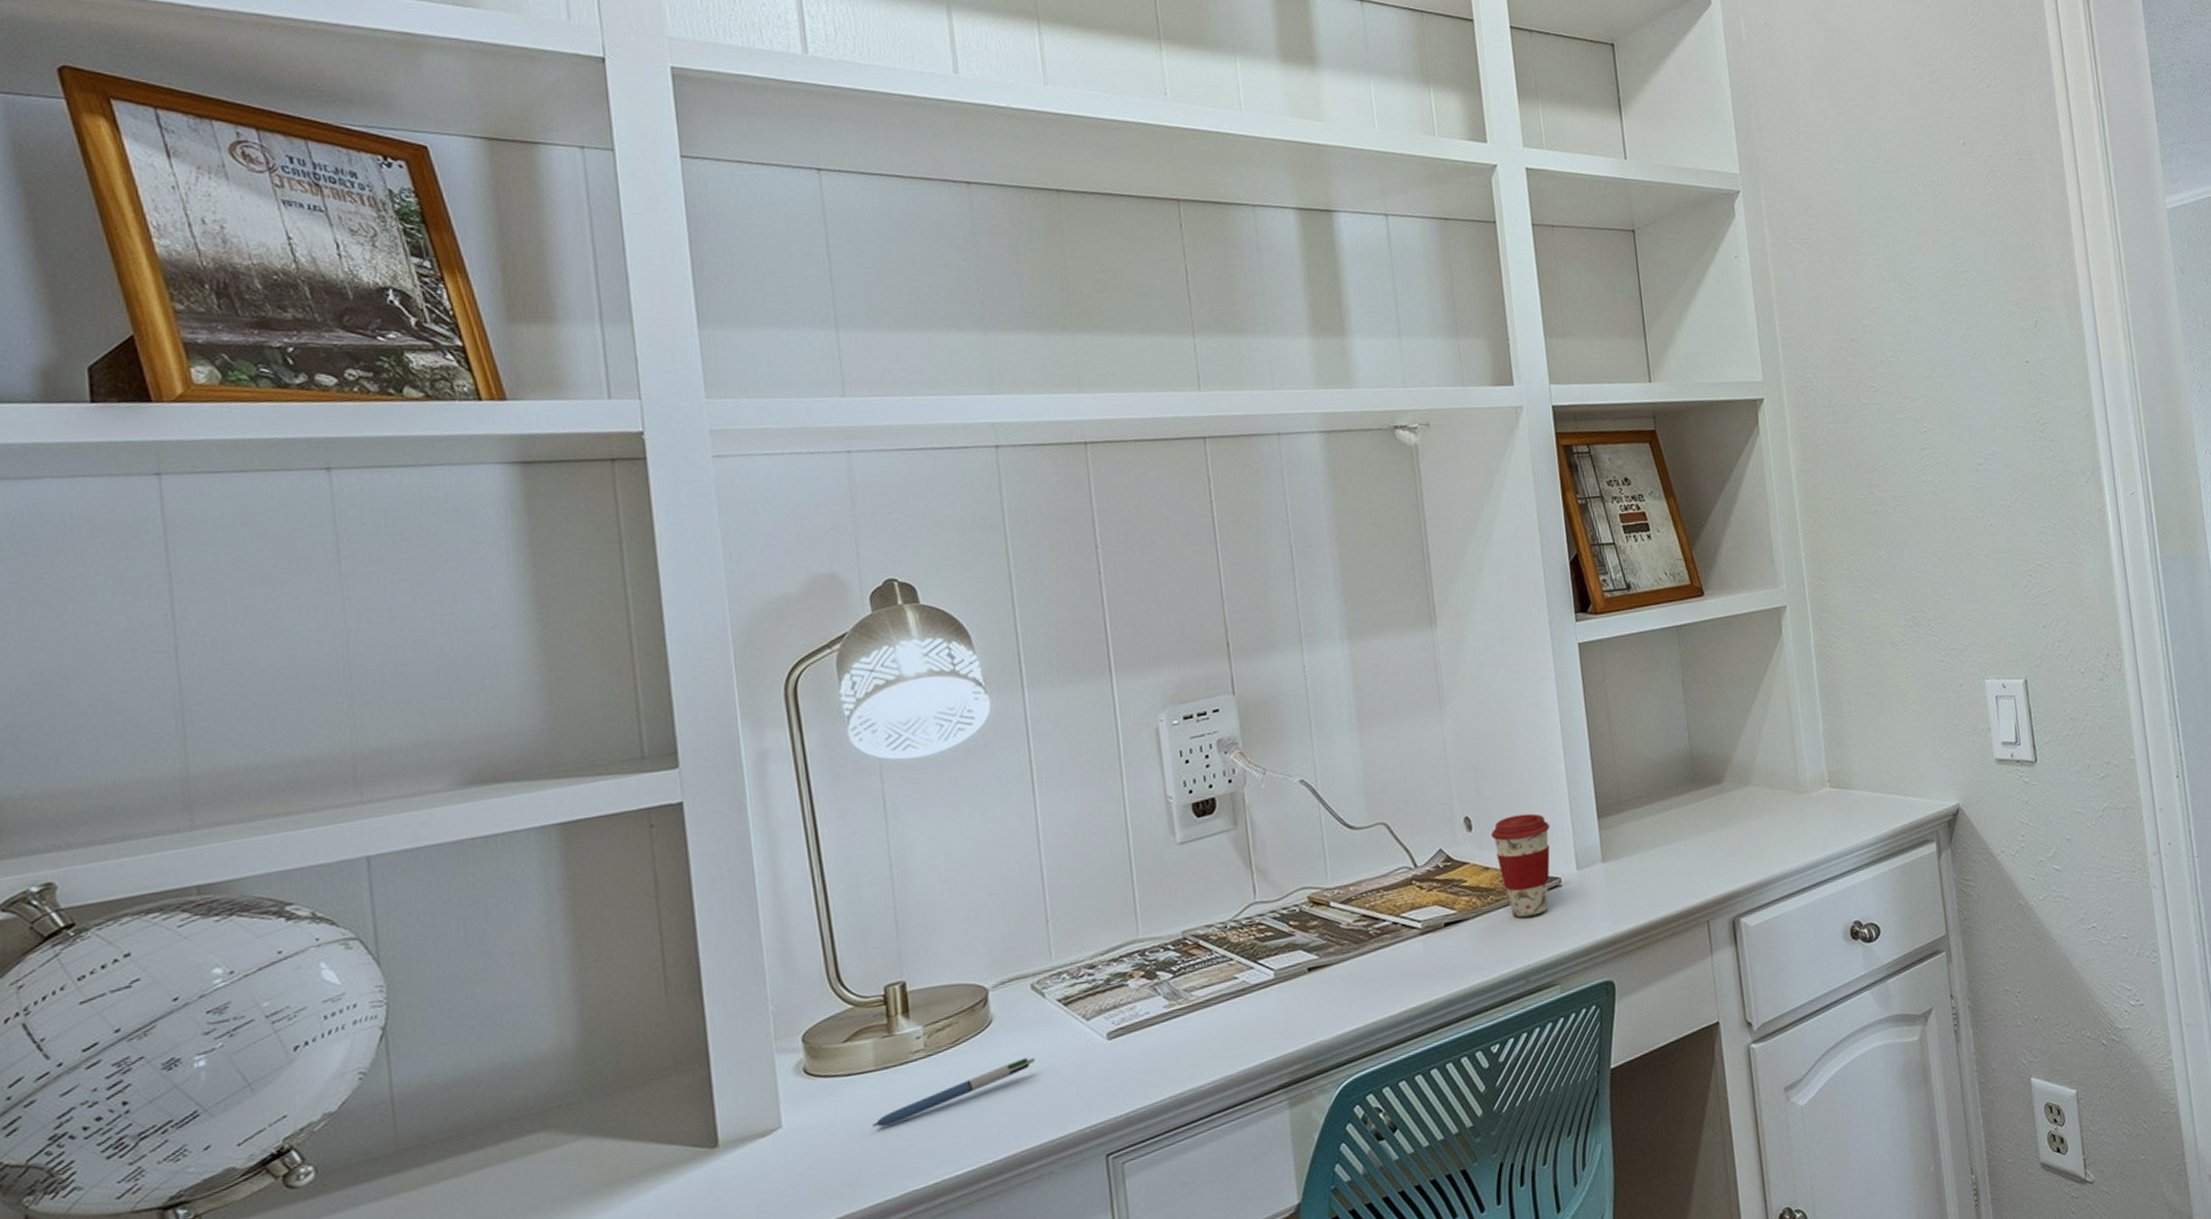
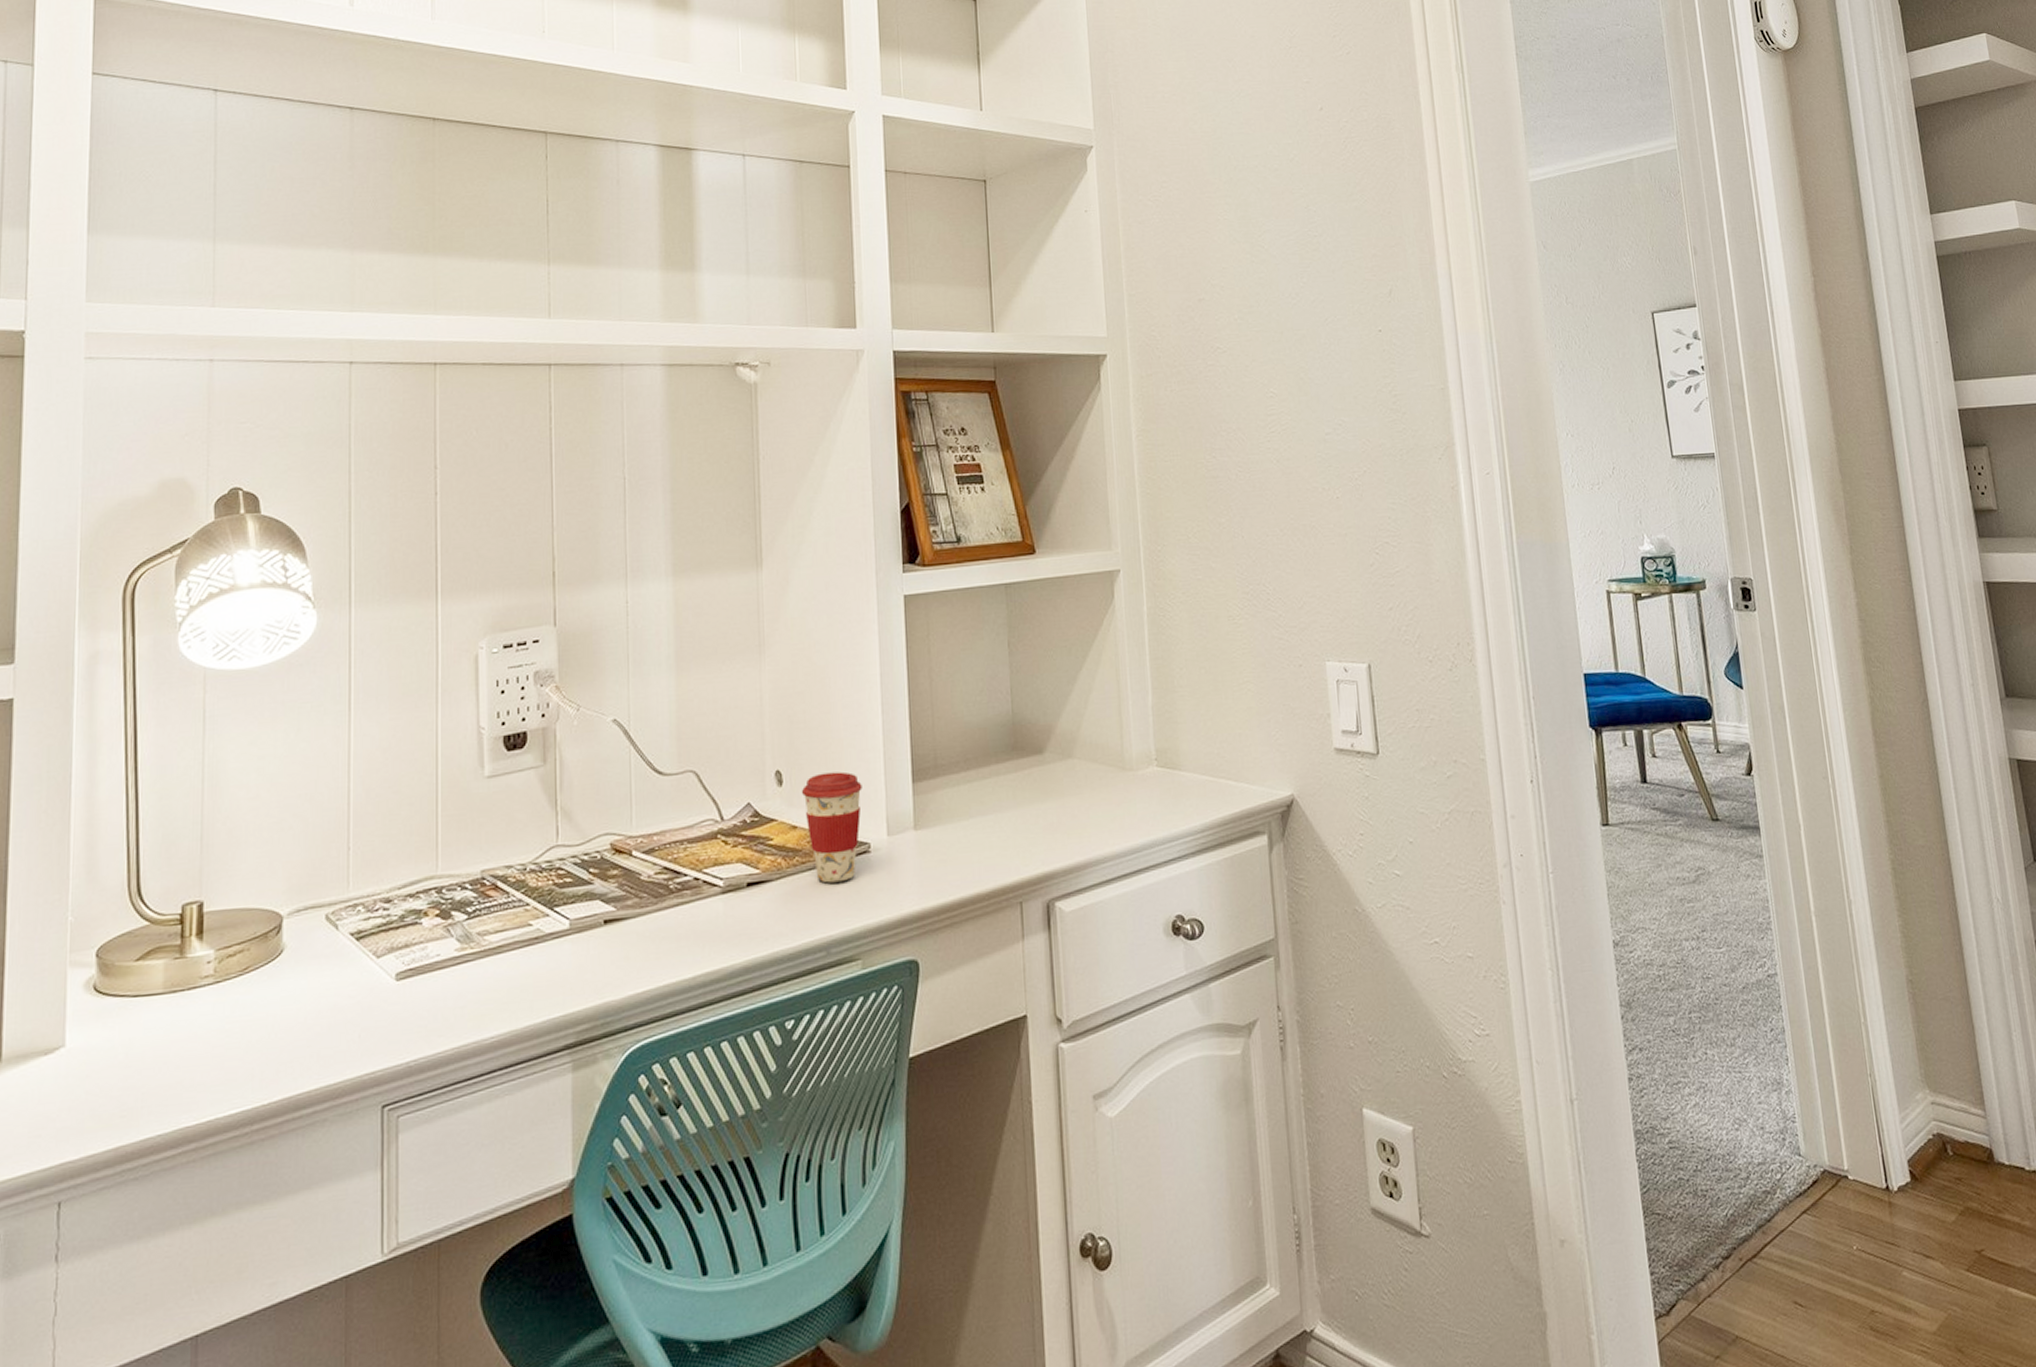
pen: present [871,1058,1036,1128] -> none [152,993,322,1055]

